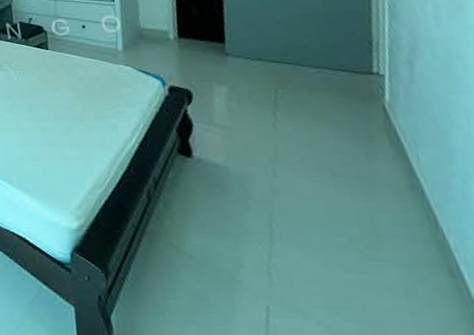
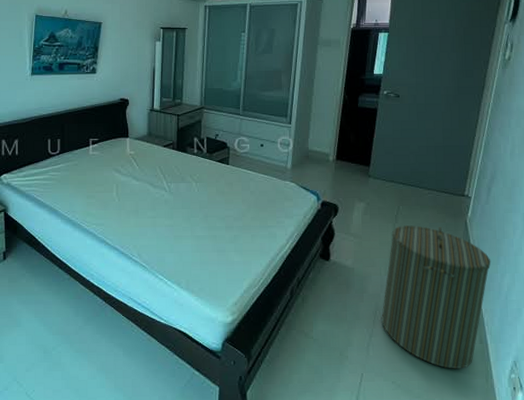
laundry hamper: none [273,113,445,312] -> present [381,225,491,369]

